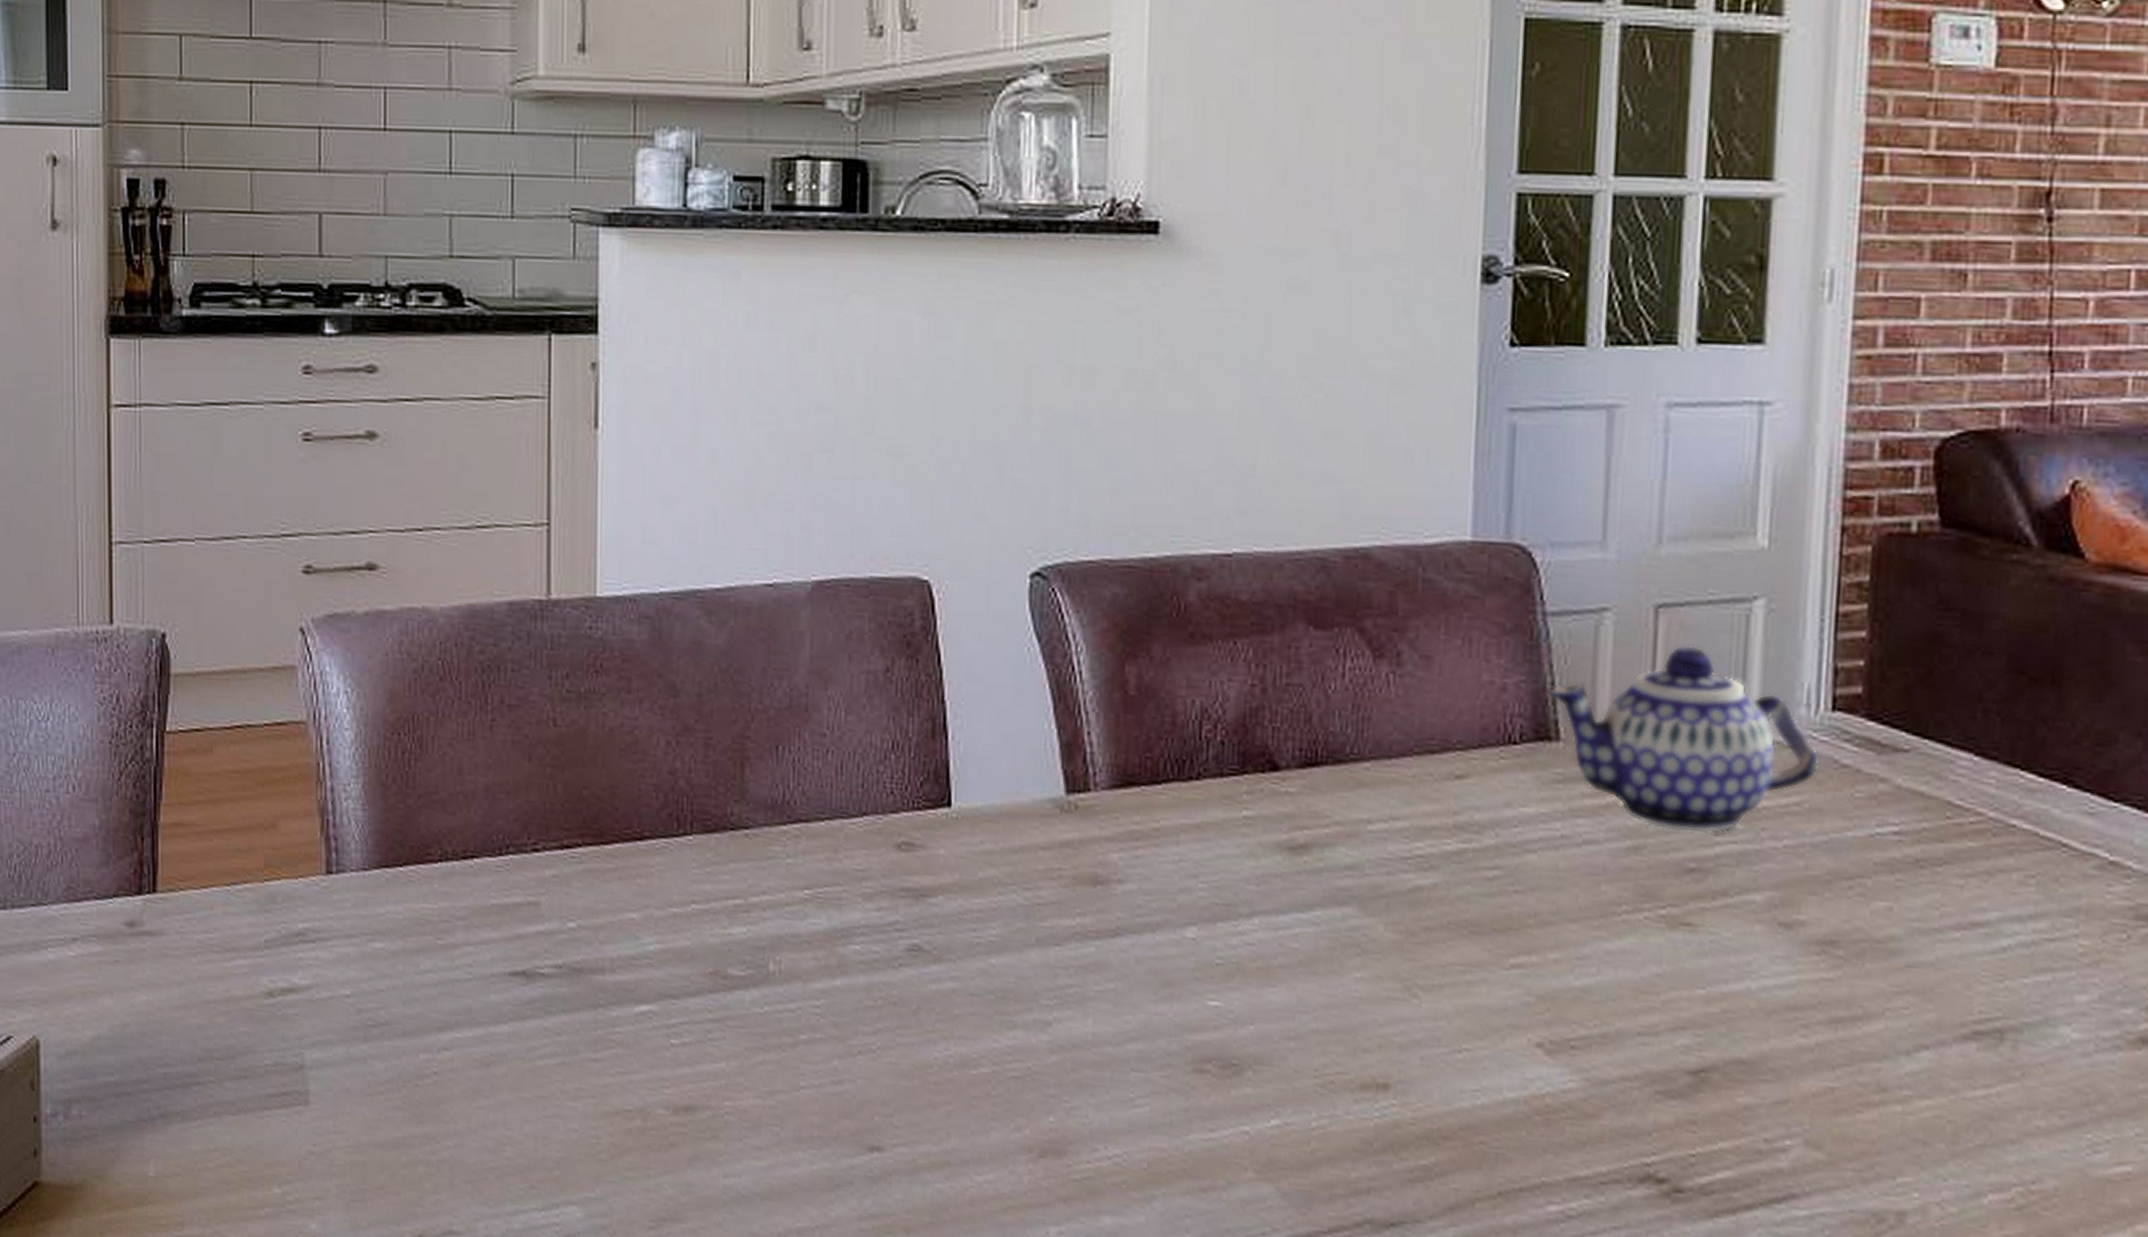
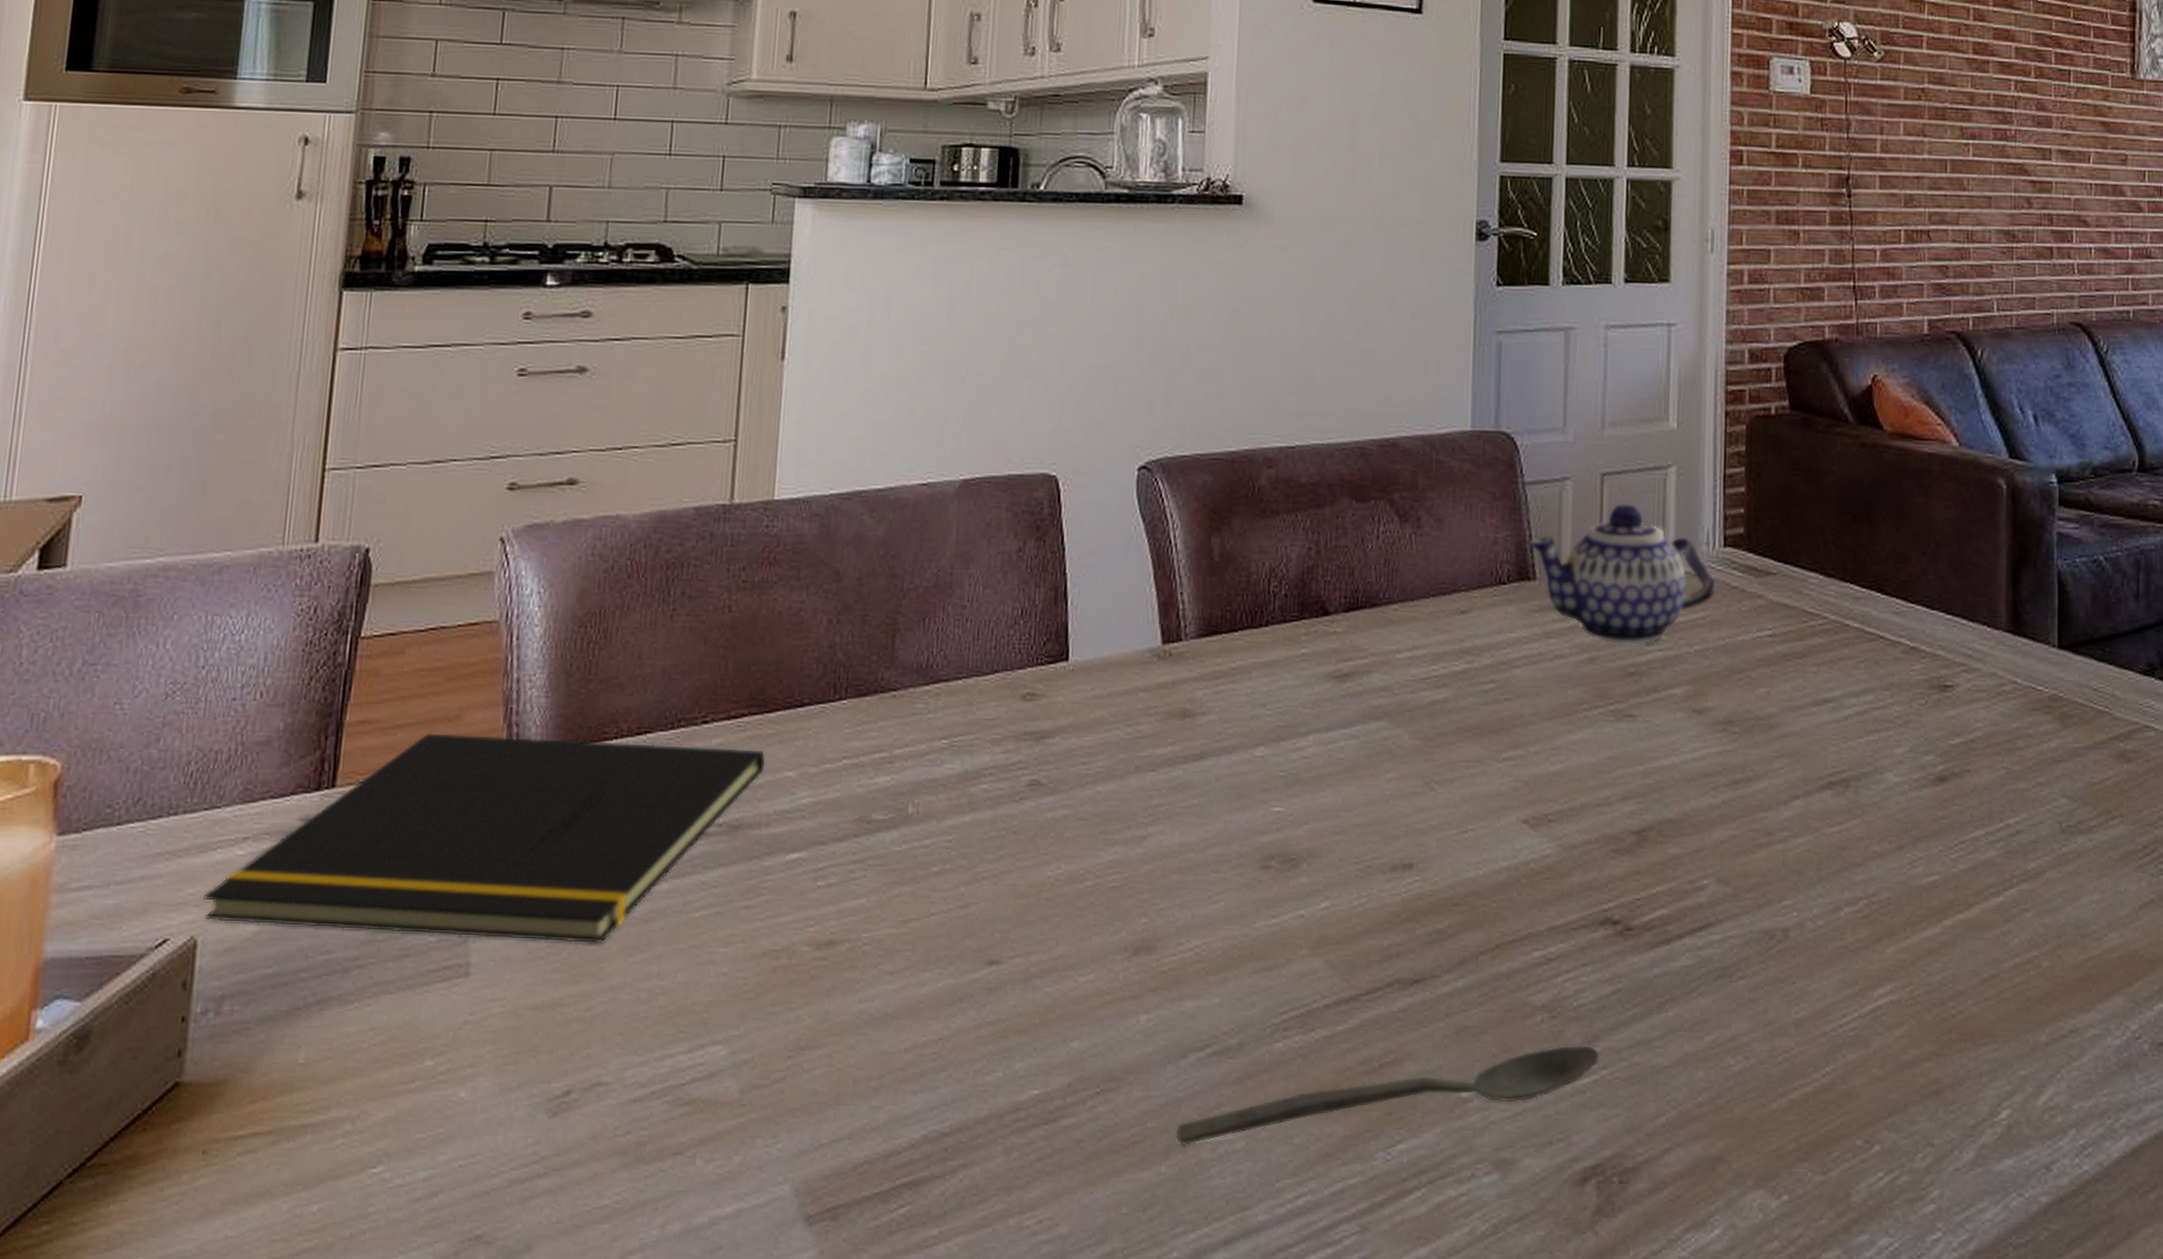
notepad: none [40,842,606,1085] -> present [203,733,766,944]

